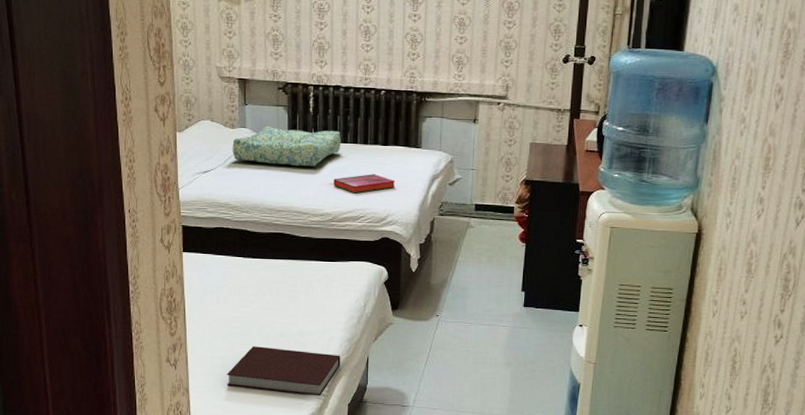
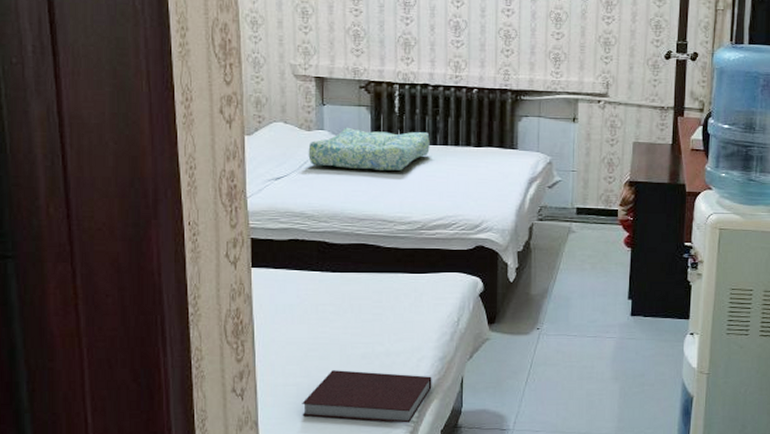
hardback book: present [333,174,396,194] -> none [422,178,490,199]

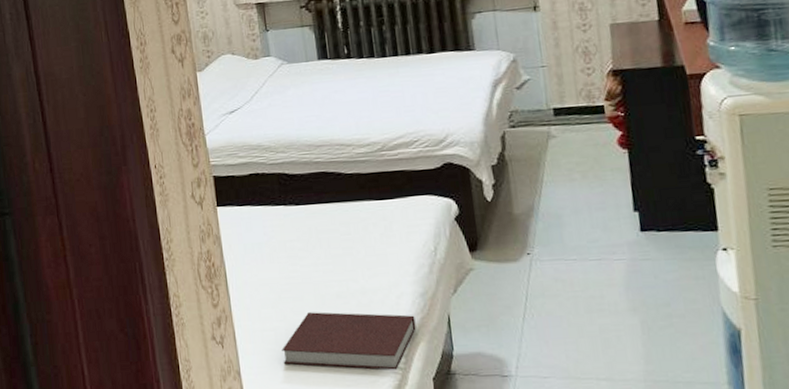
seat cushion: present [308,127,430,171] -> none [257,45,380,95]

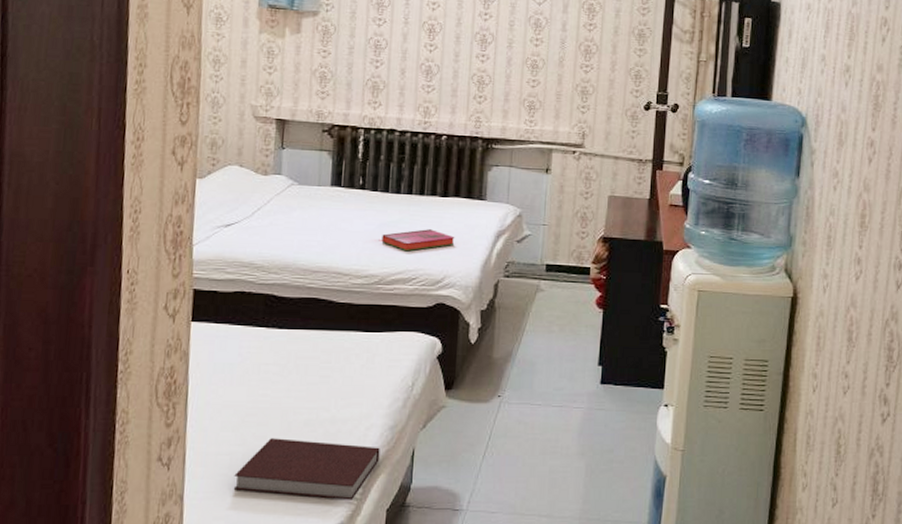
hardback book: none [376,88,450,115] -> present [381,229,455,252]

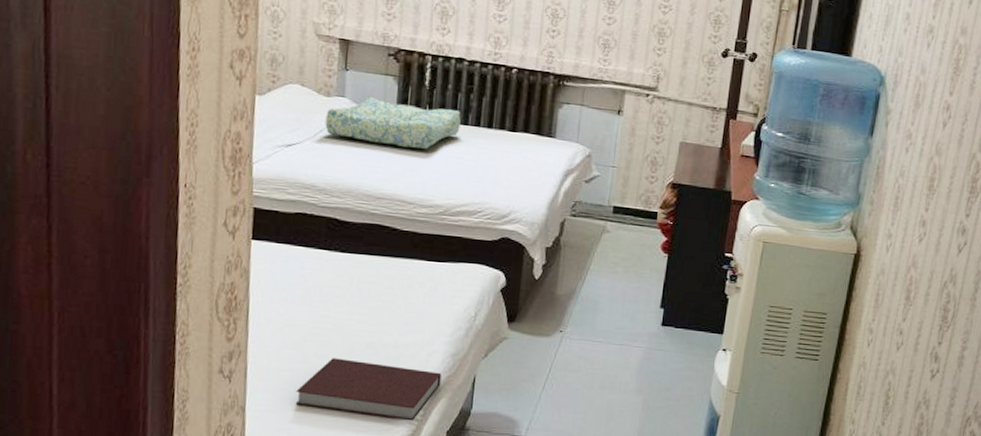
seat cushion: none [262,172,394,220] -> present [325,96,461,149]
hardback book: present [381,229,455,252] -> none [447,162,523,184]

